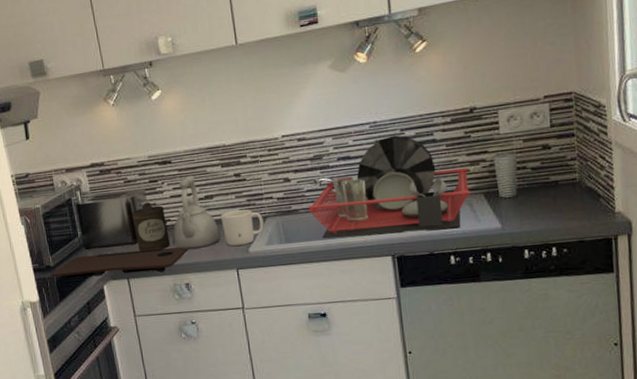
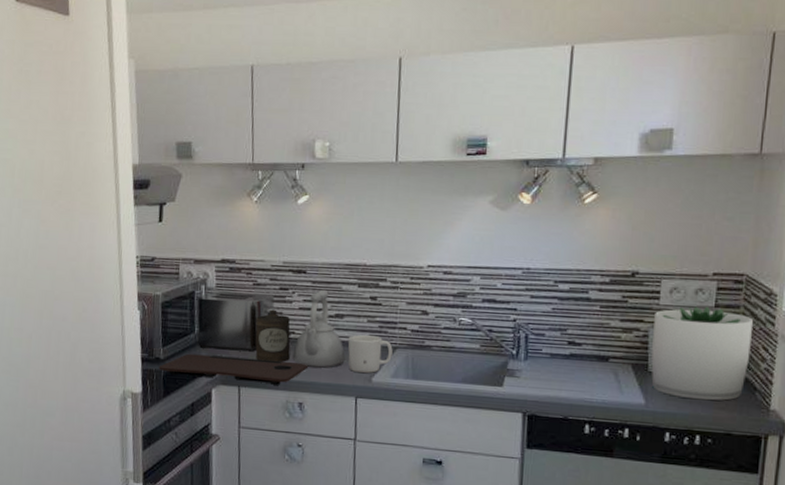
dish rack: present [308,135,470,239] -> none [442,286,620,396]
planter: none [497,127,590,216] -> present [651,306,753,401]

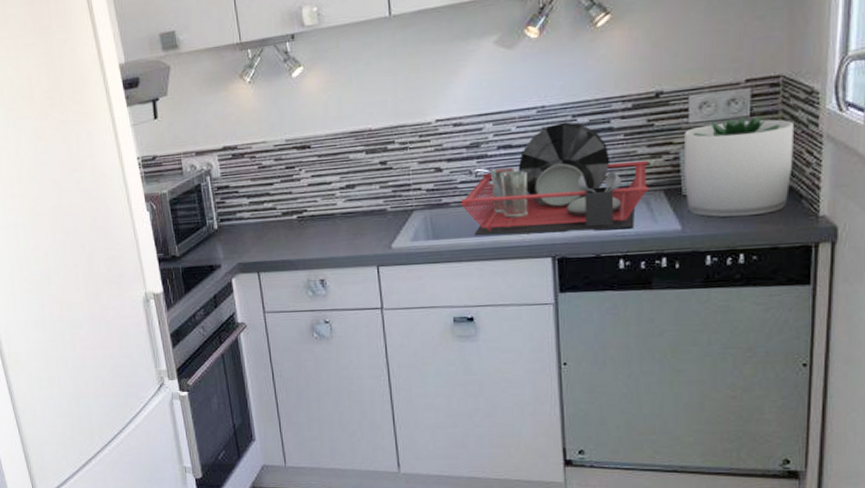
cutting board: present [158,353,309,385] -> none [176,240,326,271]
toaster: present [196,291,275,352] -> none [204,174,284,240]
canister: present [255,309,291,362] -> none [266,190,305,244]
kettle: present [292,289,345,368] -> none [307,161,362,243]
mug: present [347,334,393,374] -> none [362,200,410,242]
dish rack: none [442,286,620,396] -> present [460,122,648,236]

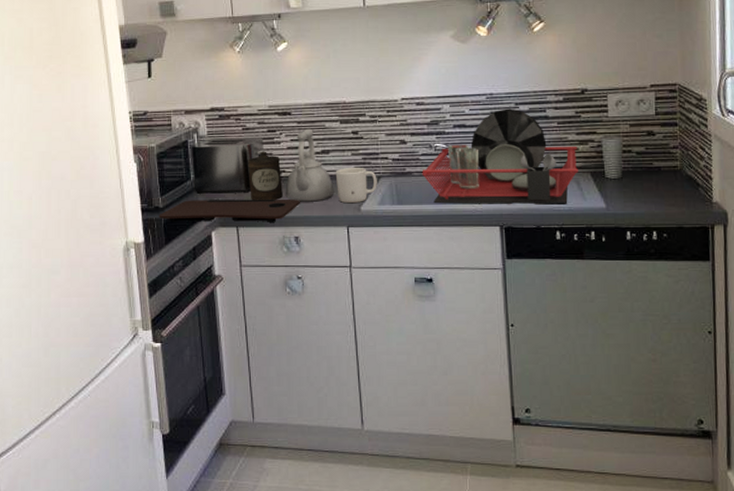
cutting board: none [176,240,326,271] -> present [159,199,301,222]
toaster: none [204,174,284,240] -> present [191,136,265,194]
canister: none [266,190,305,244] -> present [248,151,283,200]
kettle: none [307,161,362,243] -> present [285,128,334,202]
mug: none [362,200,410,242] -> present [335,167,377,204]
planter: present [684,116,793,218] -> none [605,114,690,199]

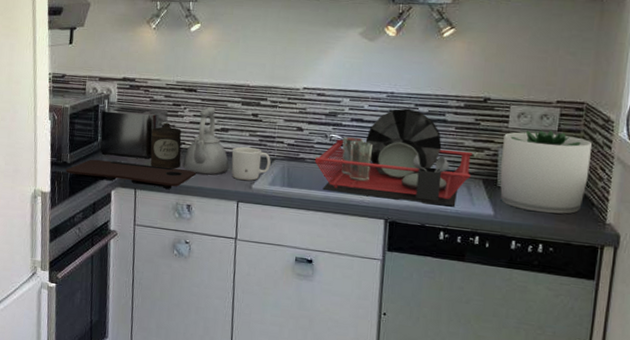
planter: none [605,114,690,199] -> present [500,130,592,215]

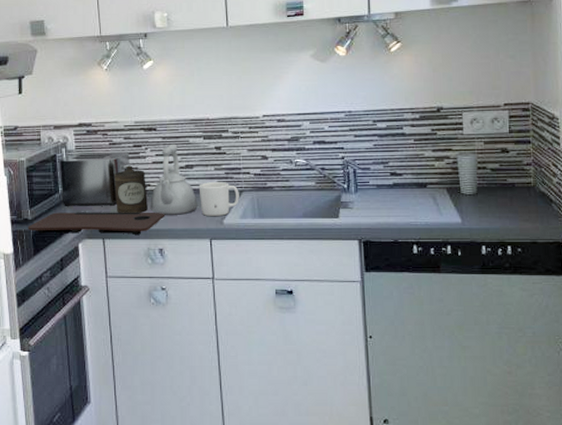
dish rack: present [314,108,472,207] -> none [282,126,434,219]
planter: present [500,130,592,215] -> none [460,132,544,215]

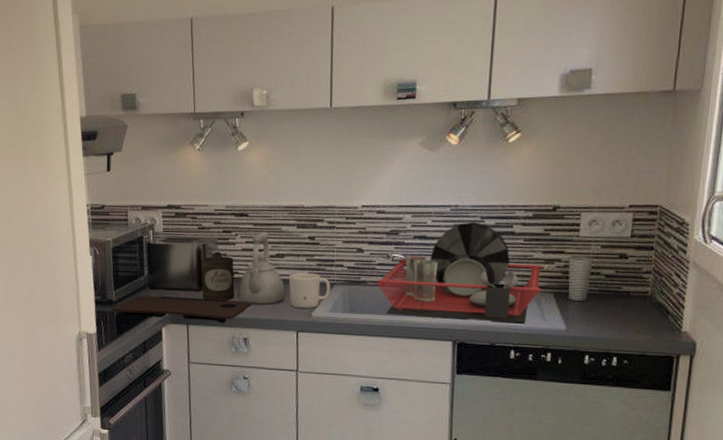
dish rack: none [282,126,434,219] -> present [376,222,542,324]

